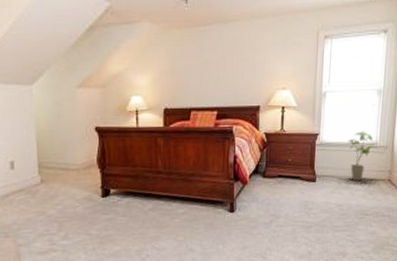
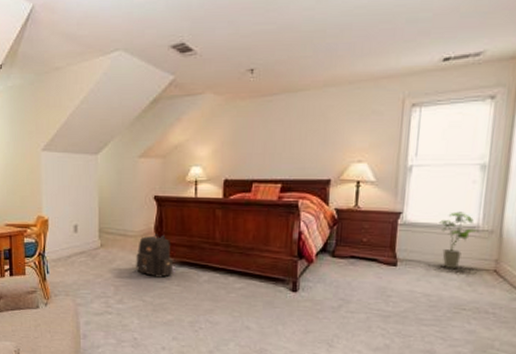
backpack: none [79,166,119,210] -> present [136,234,174,278]

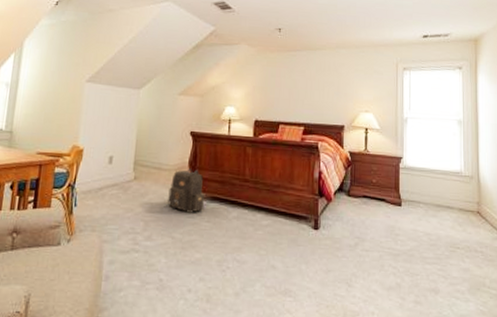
house plant: present [439,212,479,270] -> none [432,159,462,211]

